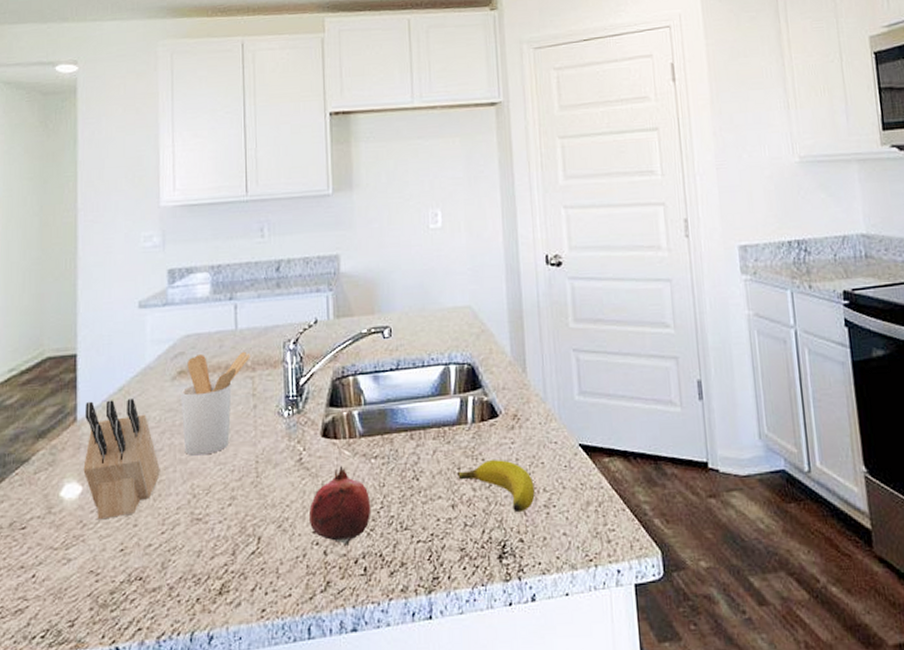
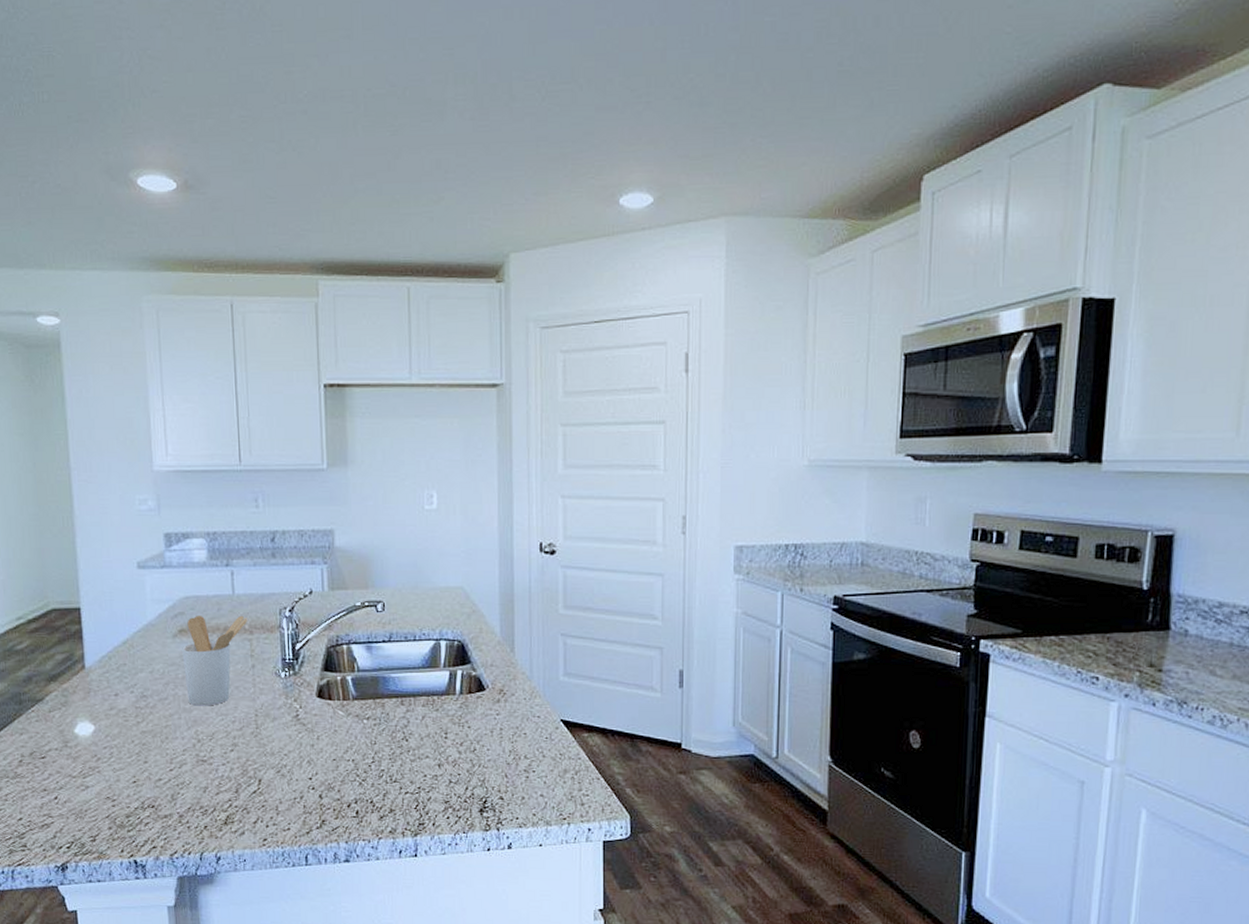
knife block: present [83,398,160,520] -> none [92,651,166,755]
fruit: present [309,465,371,545] -> none [306,723,363,792]
banana: present [458,460,535,513] -> none [445,728,516,775]

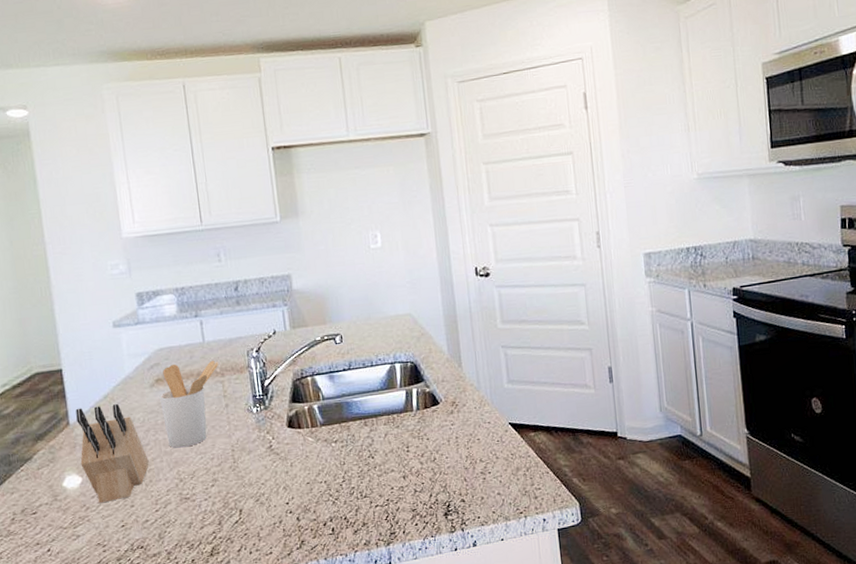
knife block: none [92,651,166,755] -> present [75,403,149,504]

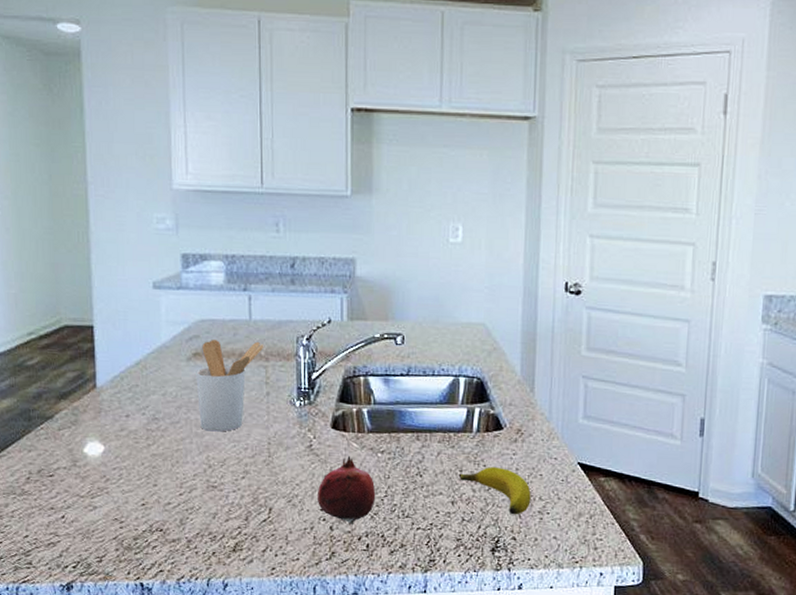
knife block: present [75,403,149,504] -> none [104,371,177,477]
fruit: none [282,449,335,512] -> present [318,455,376,524]
banana: none [407,438,473,480] -> present [459,467,531,515]

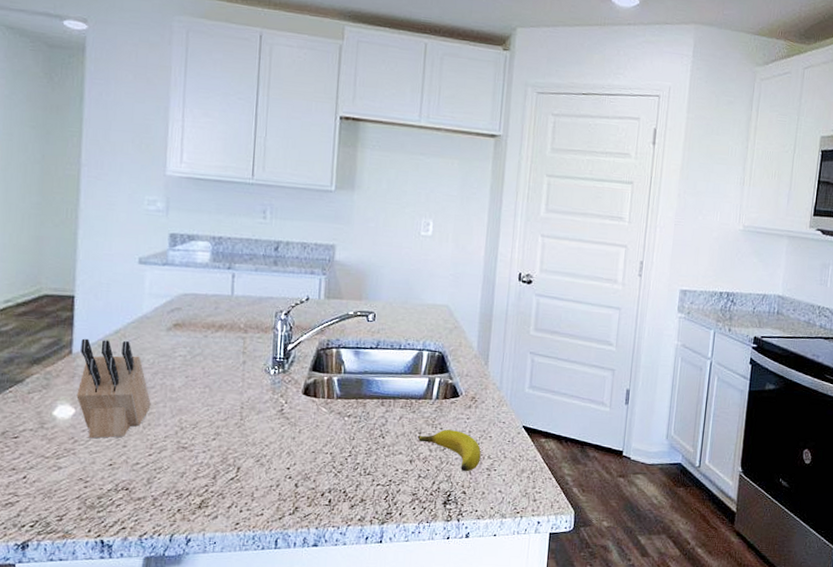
knife block: none [104,371,177,477] -> present [76,338,151,439]
utensil holder: present [196,339,264,432] -> none [174,311,244,397]
fruit: present [318,455,376,524] -> none [285,418,341,482]

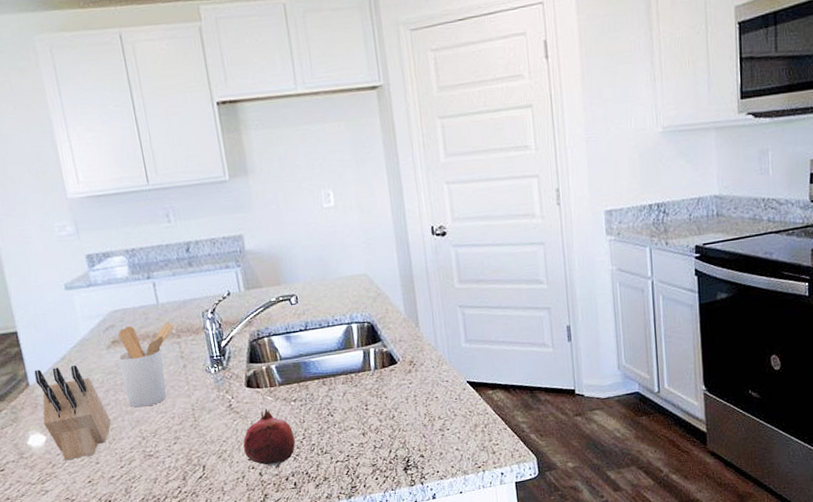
utensil holder: none [174,311,244,397] -> present [117,321,174,408]
fruit: none [285,418,341,482] -> present [243,408,296,468]
banana: present [418,429,481,472] -> none [366,397,432,436]

